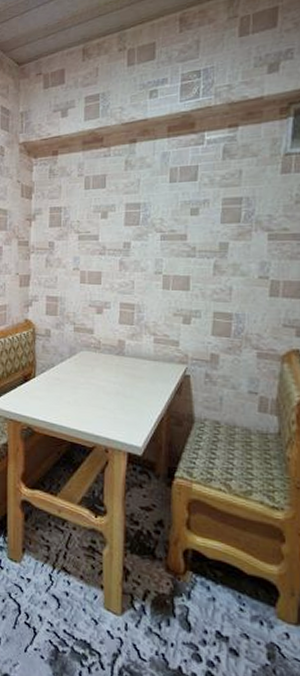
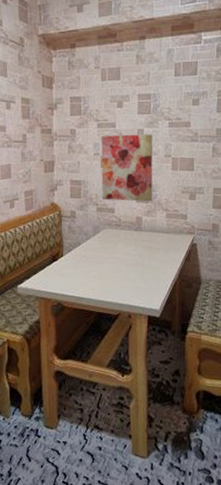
wall art: none [80,248,141,324] -> present [101,134,153,202]

